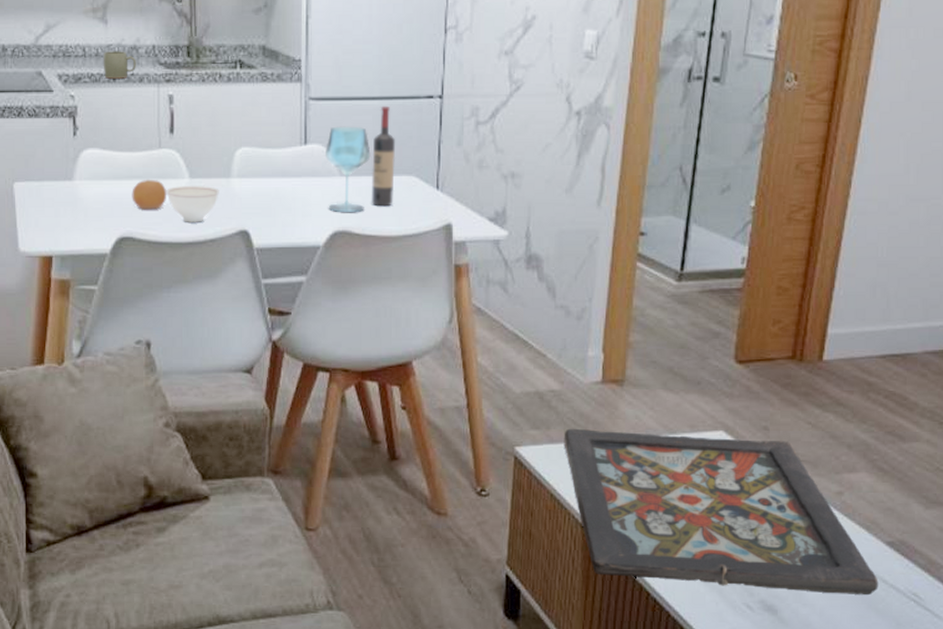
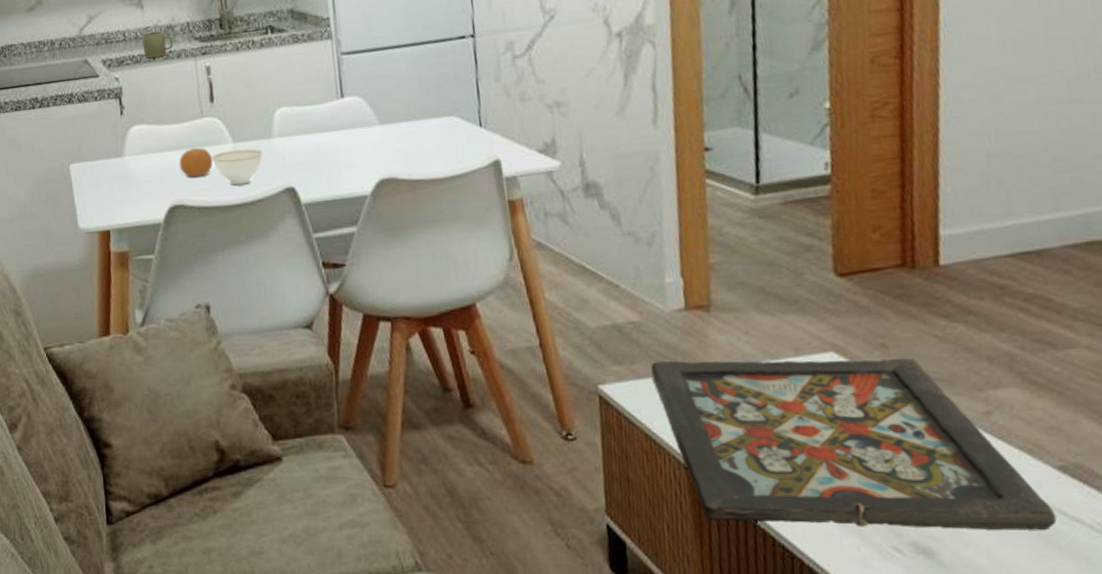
wine glass: present [326,126,371,212] -> none [362,74,409,160]
wine bottle: present [371,105,396,207] -> none [409,51,437,151]

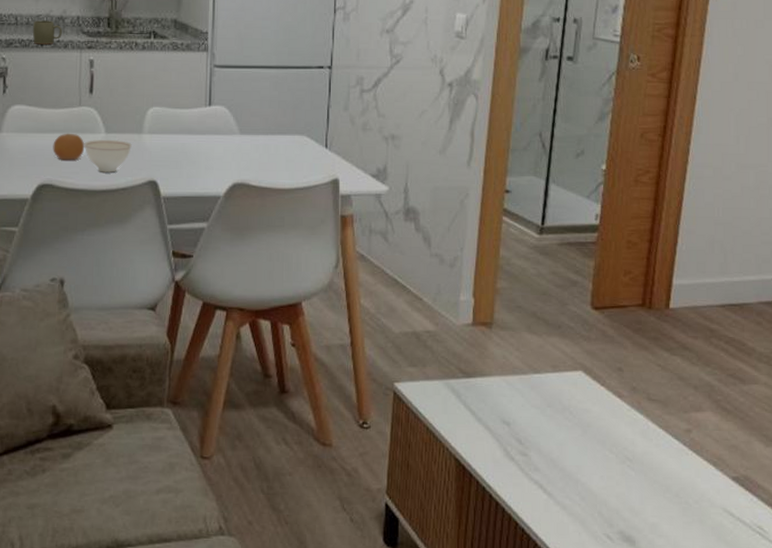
decorative tray: present [650,358,1057,531] -> none [438,366,726,527]

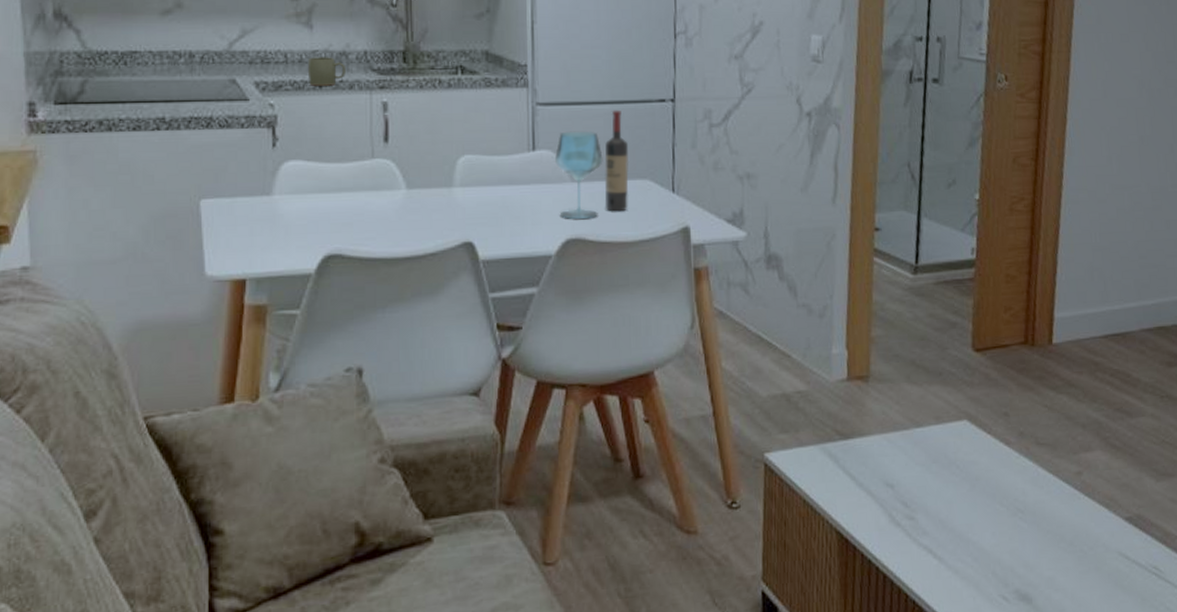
fruit: present [53,133,85,161] -> none [340,191,381,225]
bowl: present [84,140,132,173] -> none [380,197,440,236]
wine glass: none [227,91,268,166] -> present [555,131,603,219]
wine bottle: none [267,74,290,162] -> present [604,110,630,212]

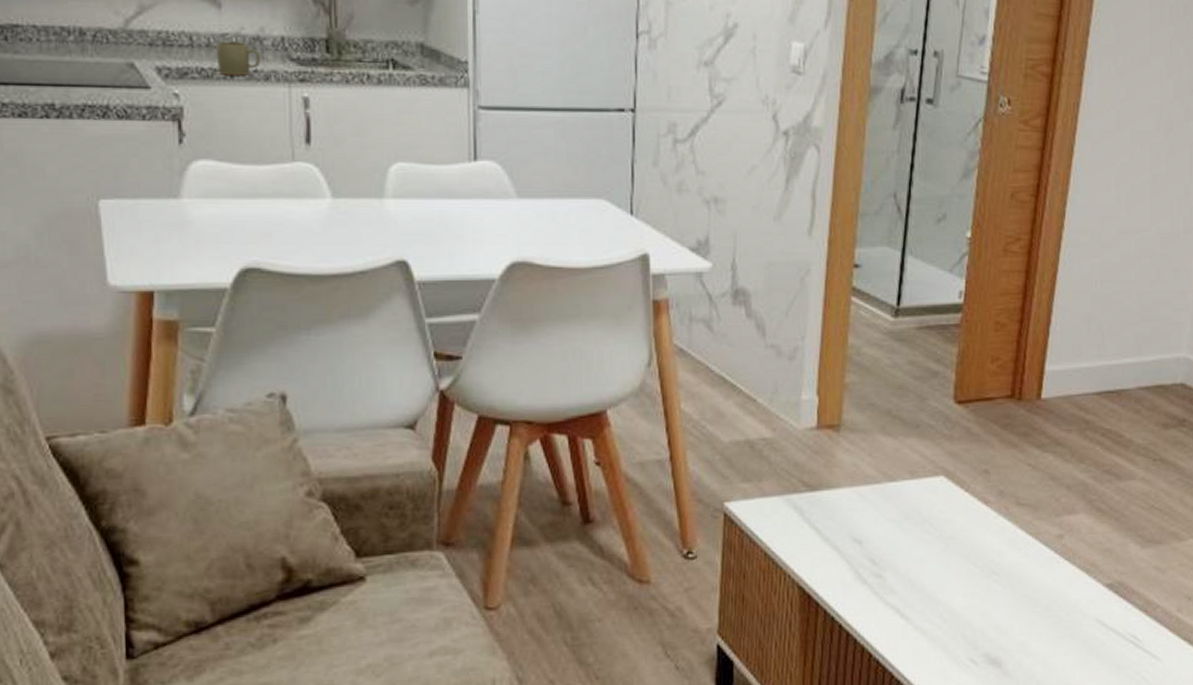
wine glass: present [555,131,603,219] -> none [500,140,554,240]
wine bottle: present [604,110,630,212] -> none [554,118,583,234]

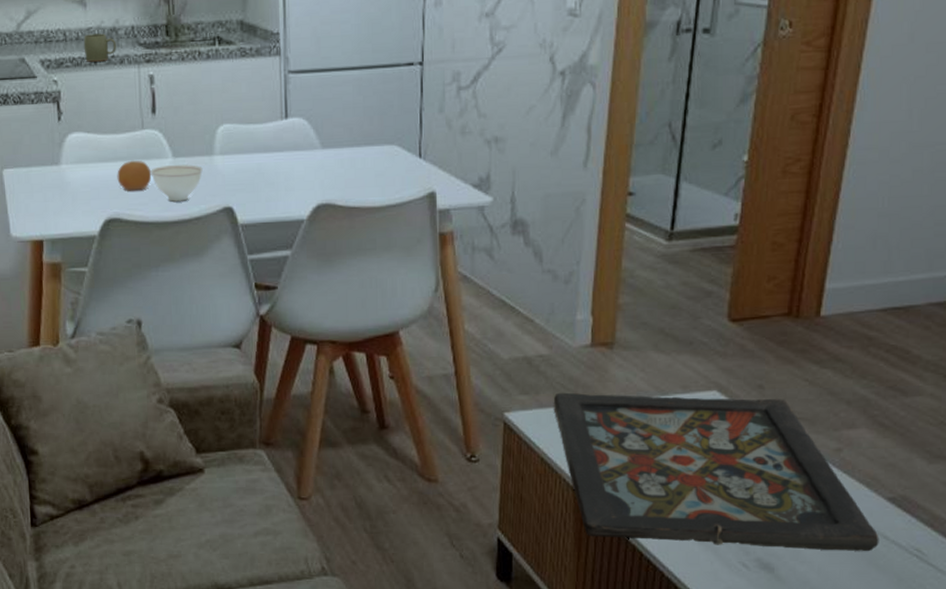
fruit: none [258,198,304,236] -> present [117,160,152,191]
bowl: none [302,207,370,251] -> present [150,164,203,202]
decorative tray: none [777,479,1099,641] -> present [553,392,879,551]

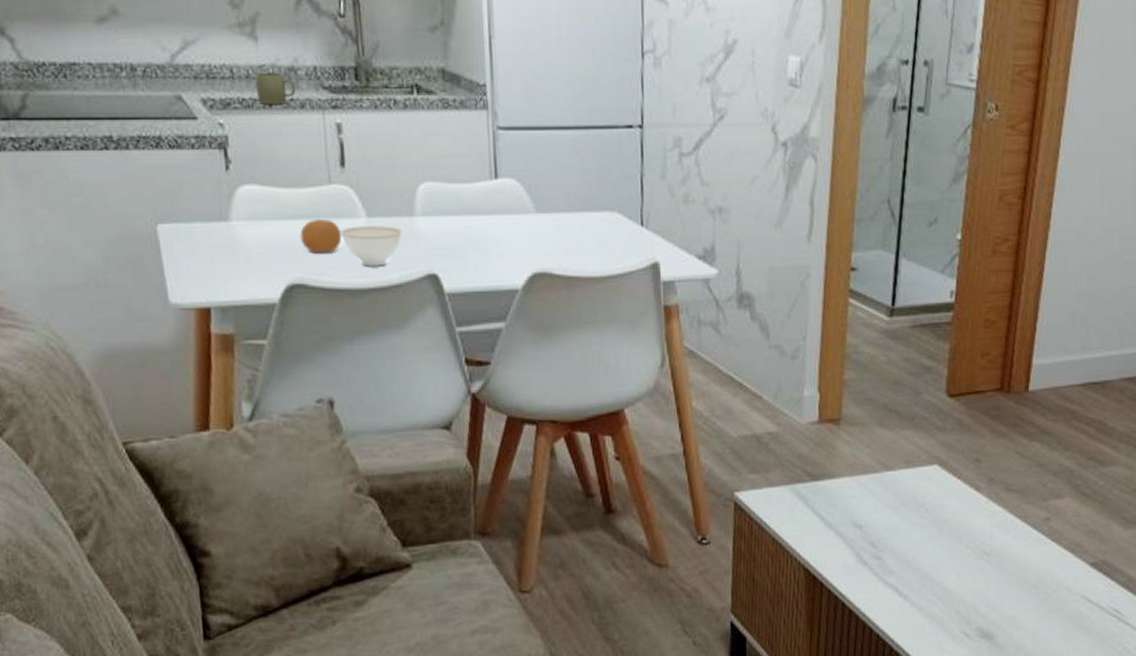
decorative tray: present [553,392,879,551] -> none [783,470,1084,617]

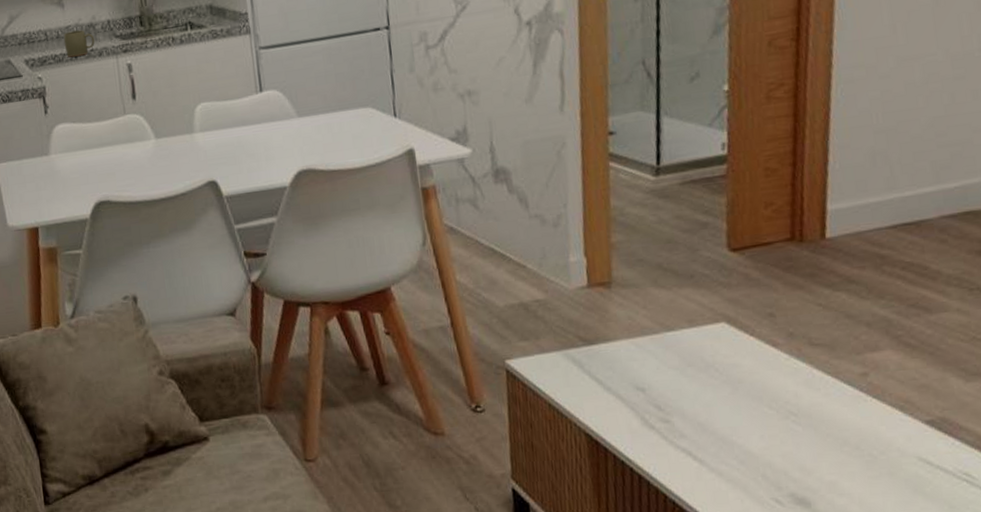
fruit: present [300,218,342,254] -> none [103,144,137,174]
bowl: present [340,226,402,267] -> none [135,143,185,180]

